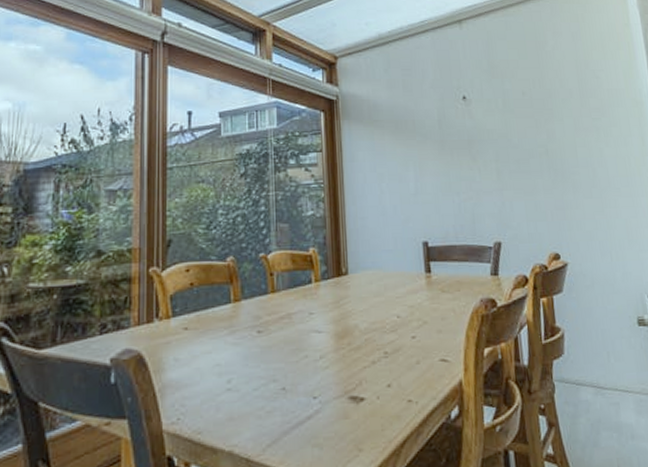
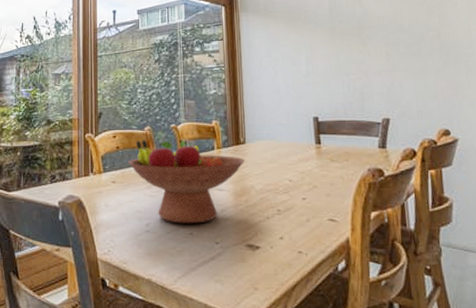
fruit bowl: none [204,272,348,377] -> present [127,139,246,223]

